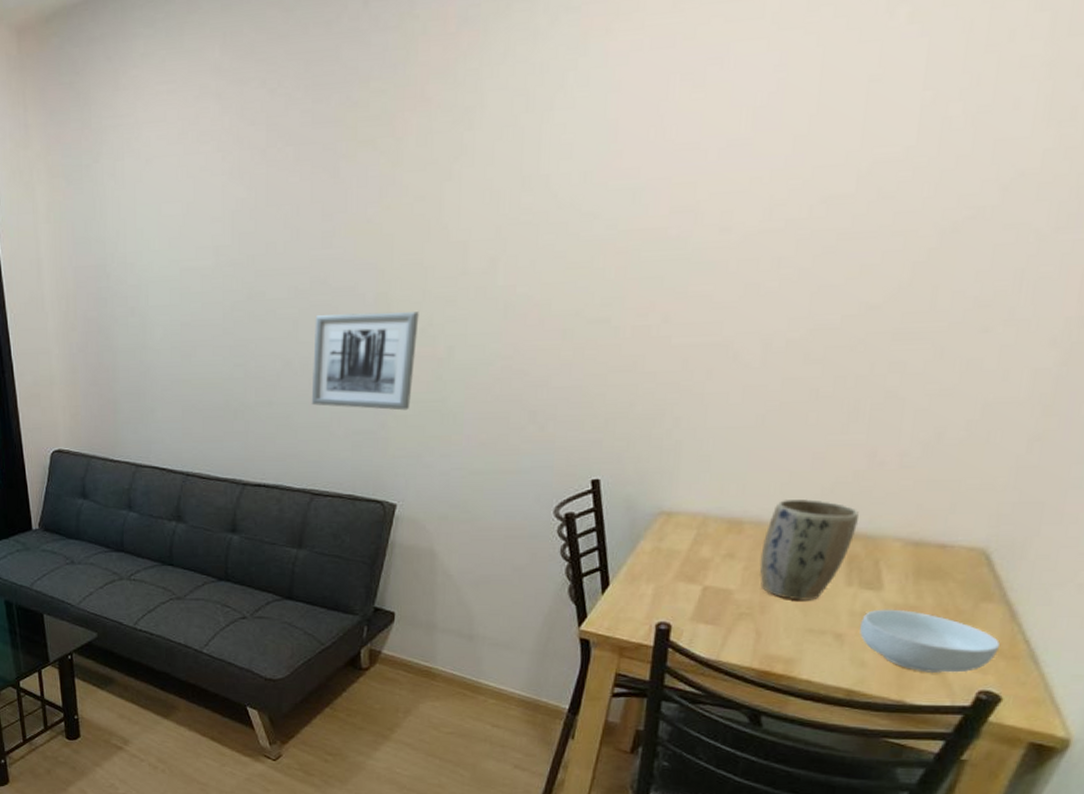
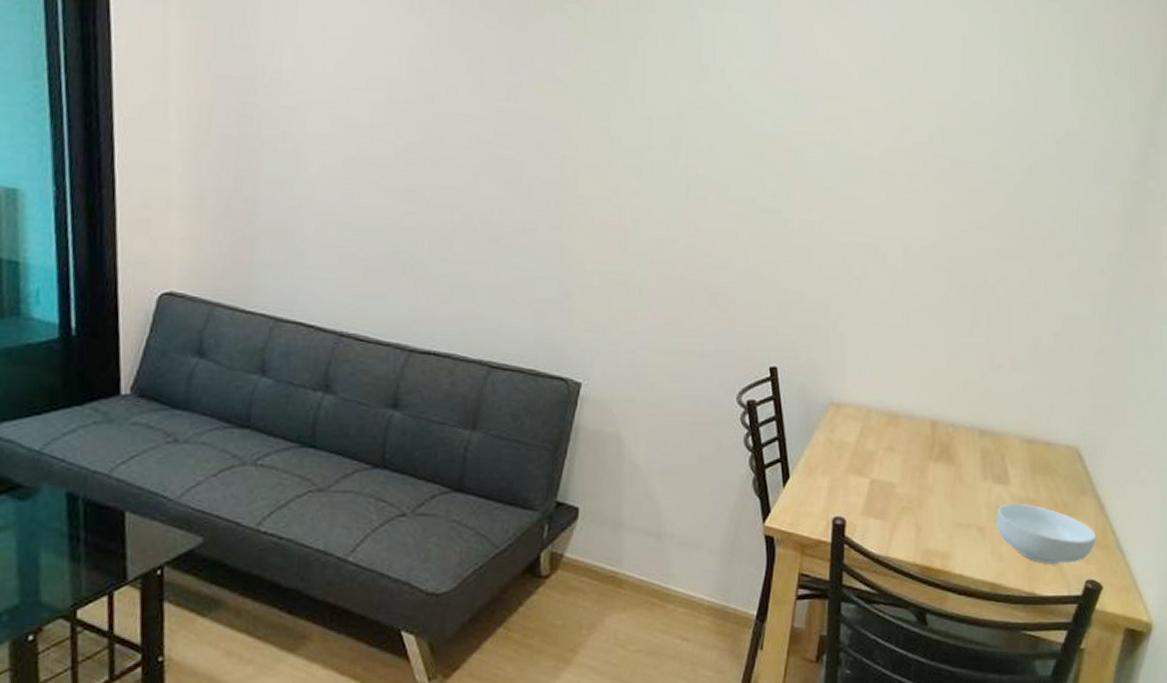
wall art: present [311,312,419,411] -> none [491,170,605,281]
plant pot: present [759,498,859,600] -> none [915,394,986,494]

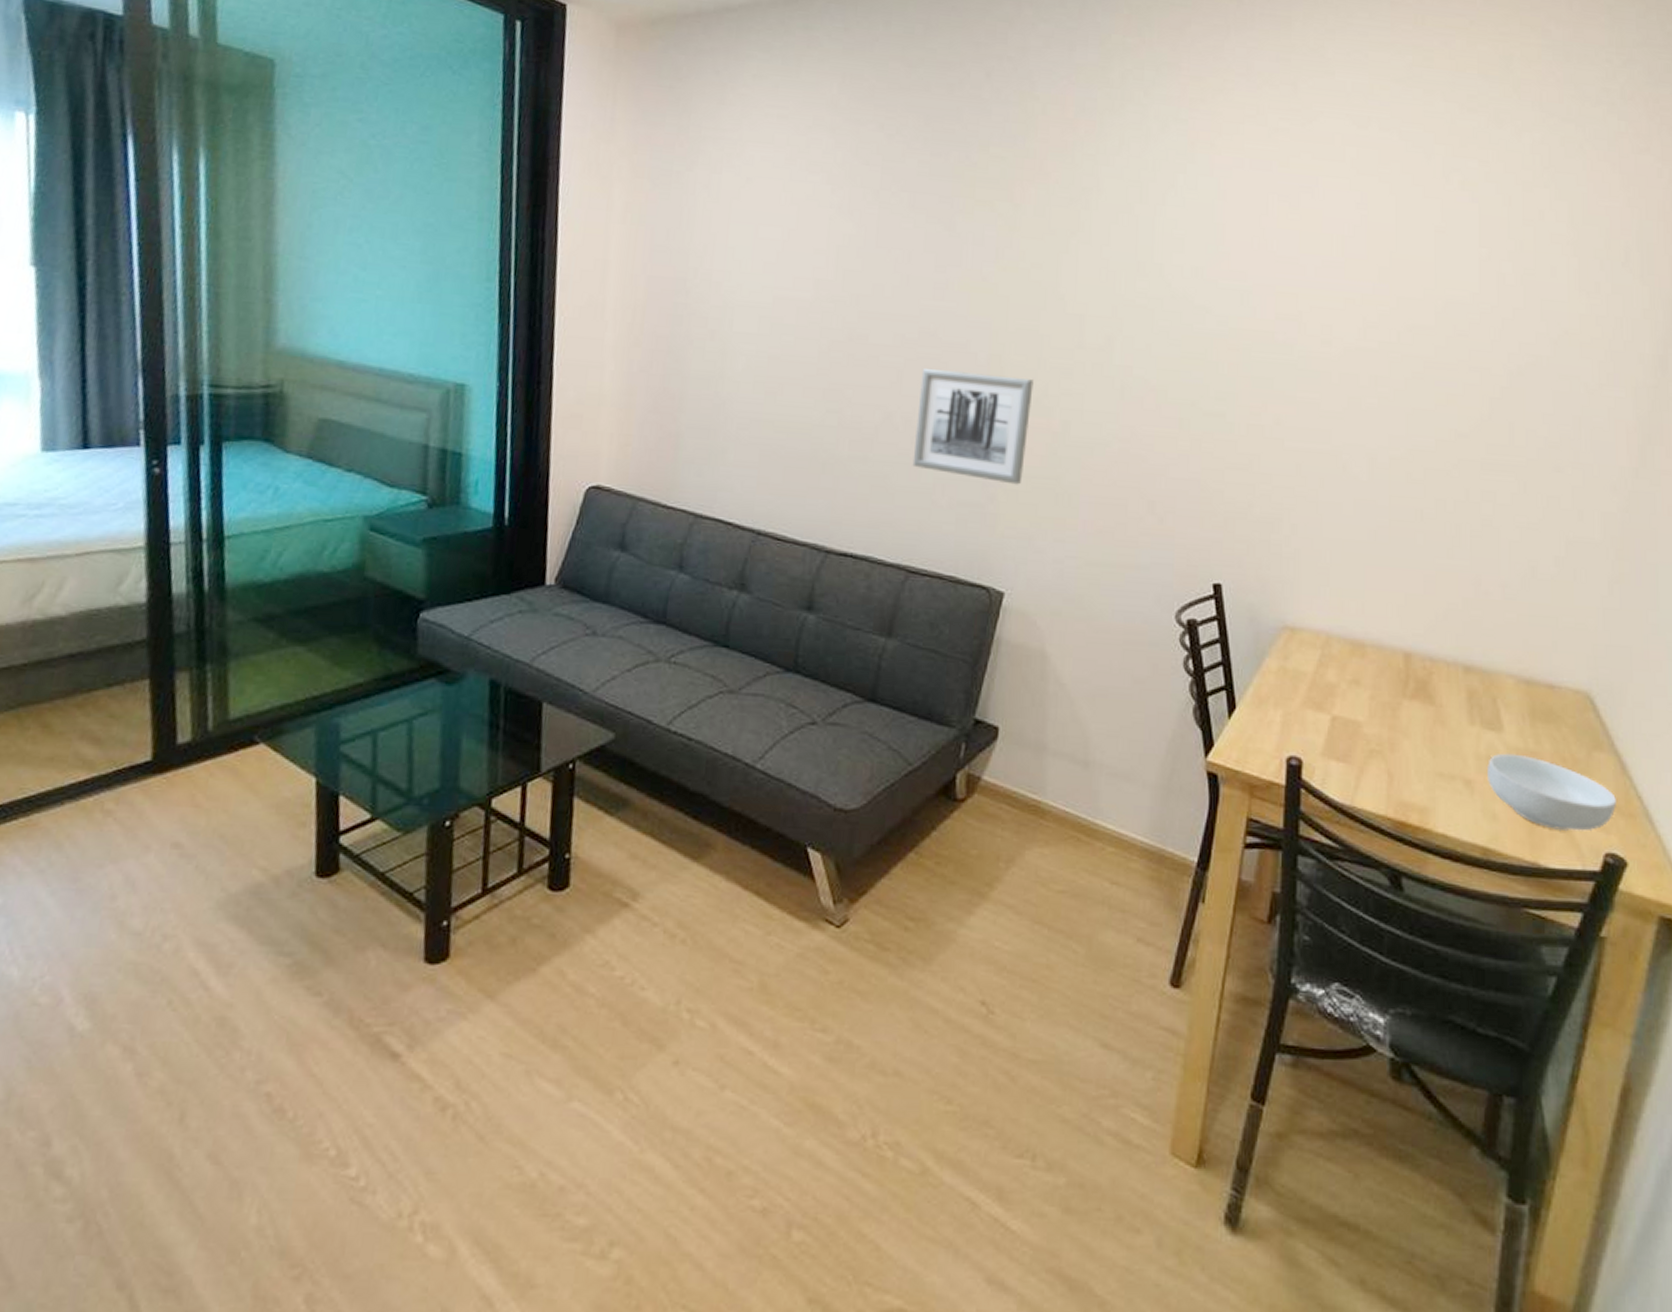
wall art: none [491,170,605,281] -> present [912,369,1034,485]

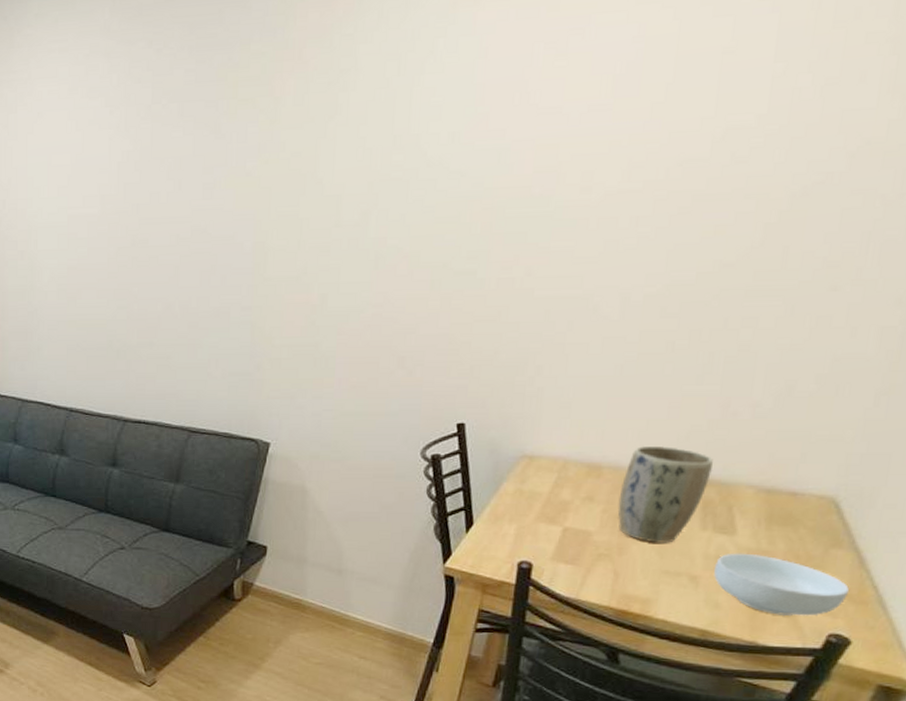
wall art: present [912,369,1034,485] -> none [190,260,294,354]
plant pot: none [1385,622,1472,739] -> present [617,445,713,543]

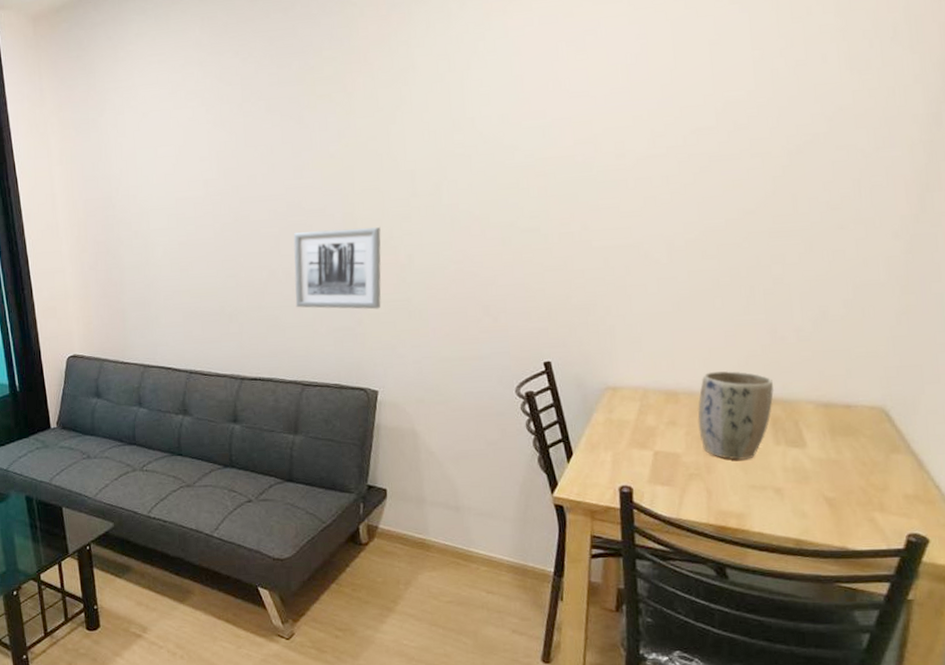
wall art: none [190,260,294,354] -> present [293,227,381,310]
cereal bowl: present [714,553,850,616] -> none [794,463,917,520]

